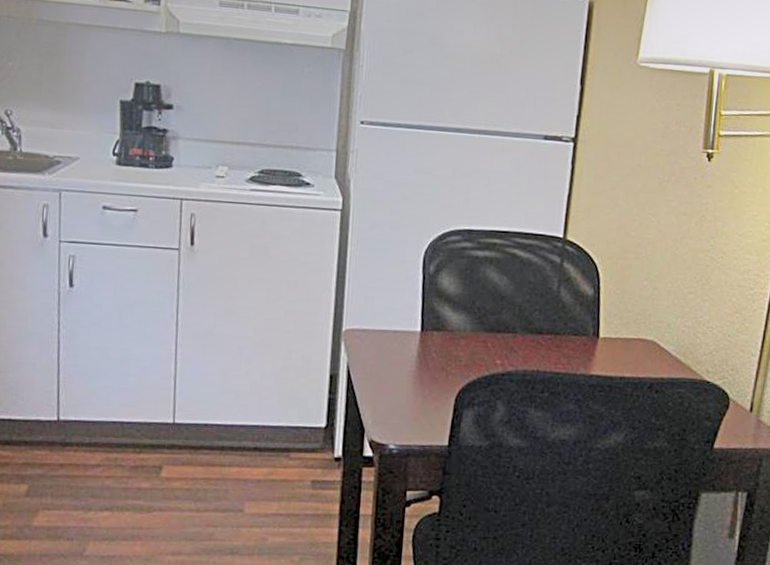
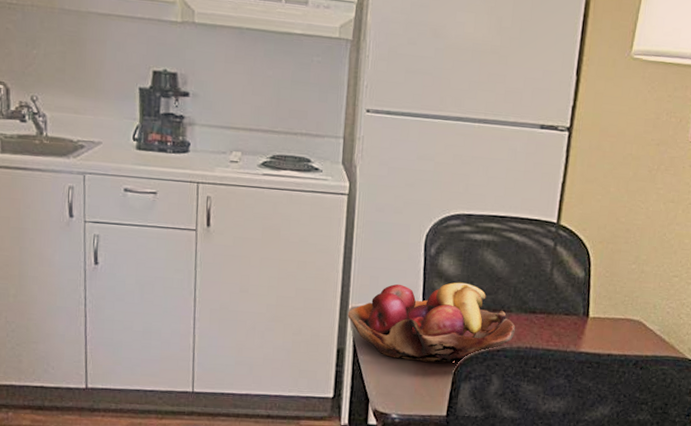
fruit basket: none [341,301,521,389] -> present [347,282,515,363]

